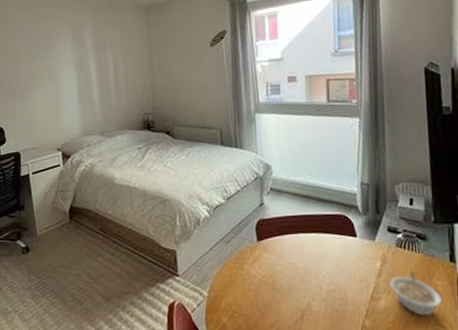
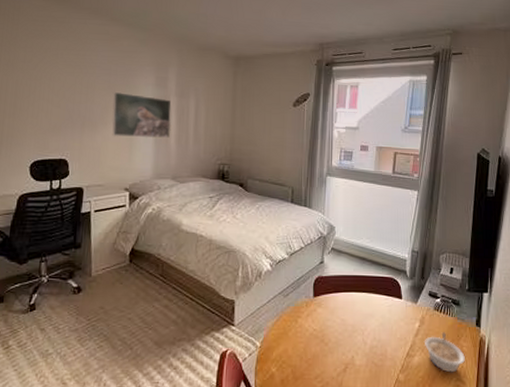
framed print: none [35,57,93,101] -> present [112,92,172,139]

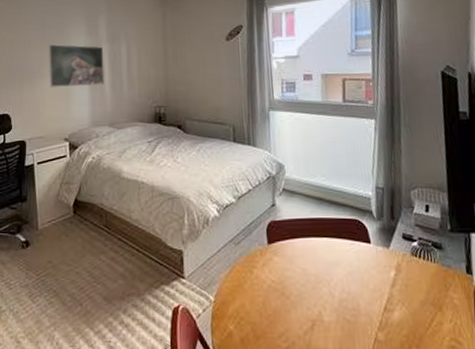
legume: present [424,332,465,373] -> none [403,282,458,331]

